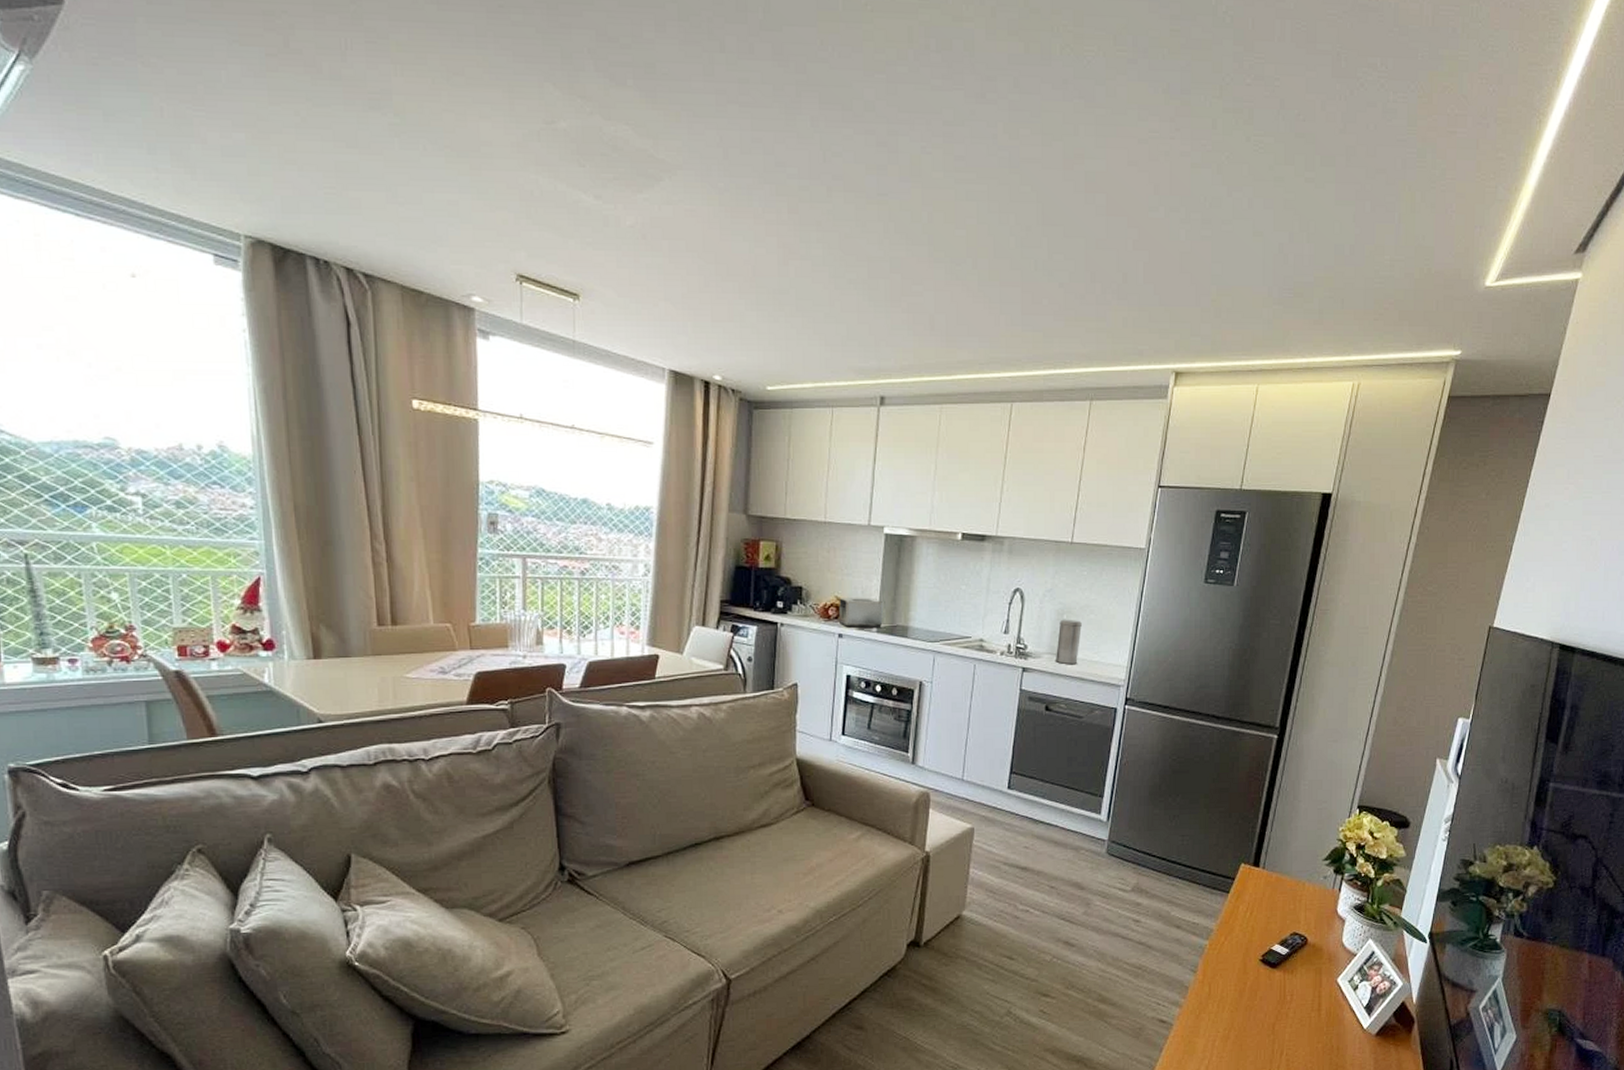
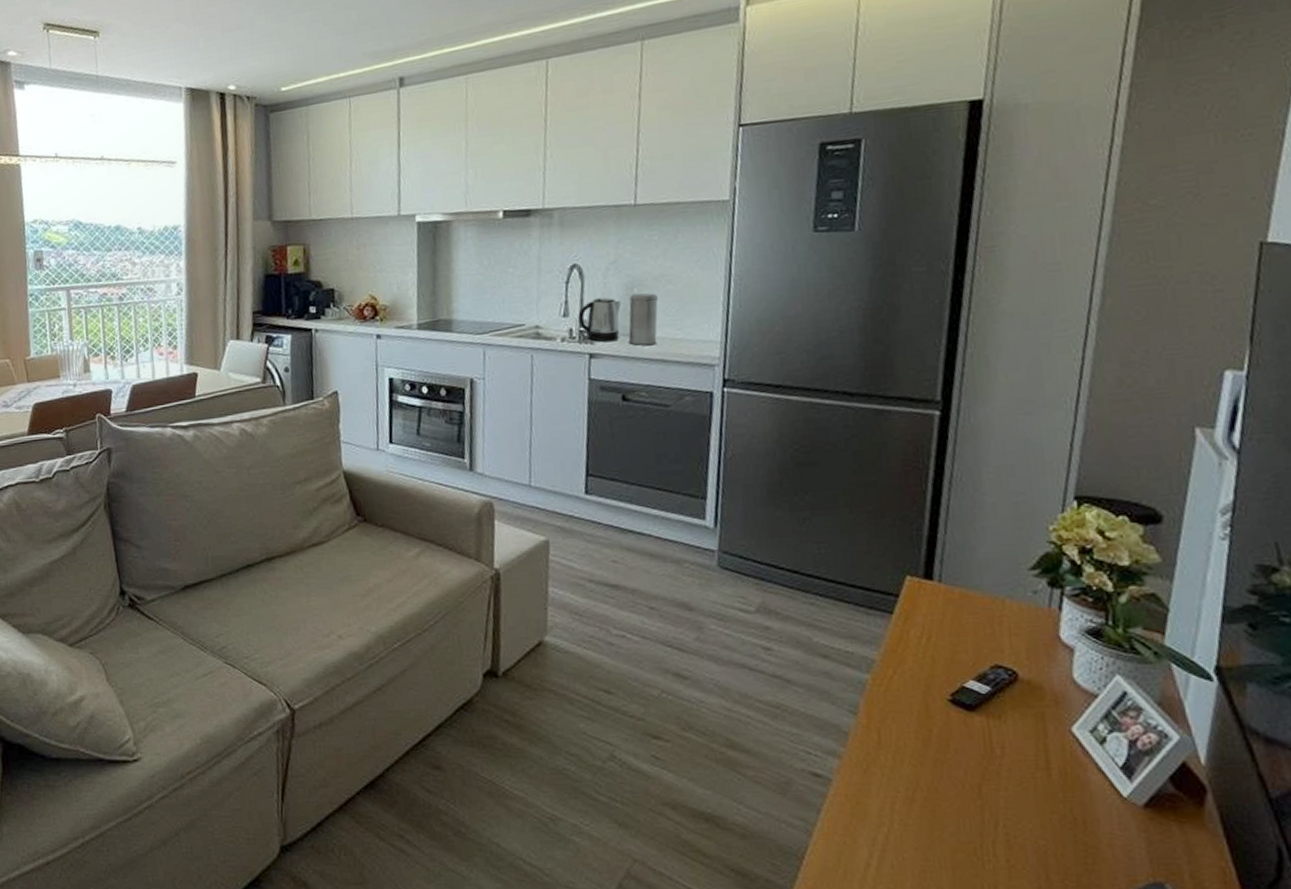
toaster: present [838,598,884,629] -> none [374,293,423,328]
kettle: none [1016,619,1052,659] -> present [578,297,621,342]

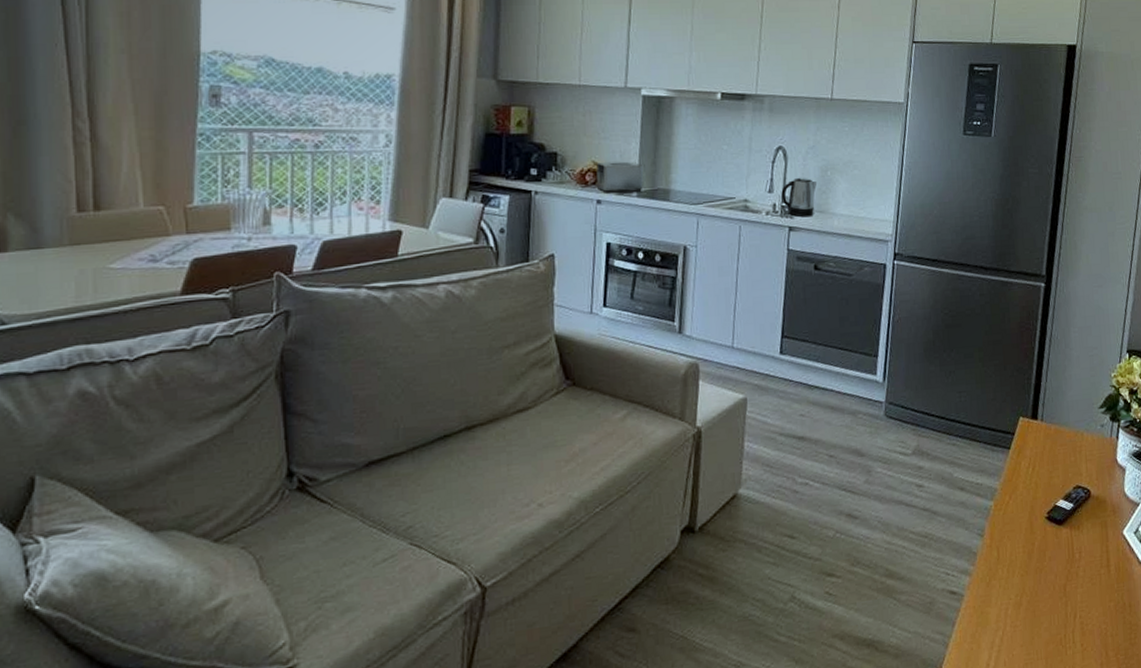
toaster: none [374,293,423,328] -> present [596,161,644,193]
canister: present [628,292,658,346] -> none [821,175,846,222]

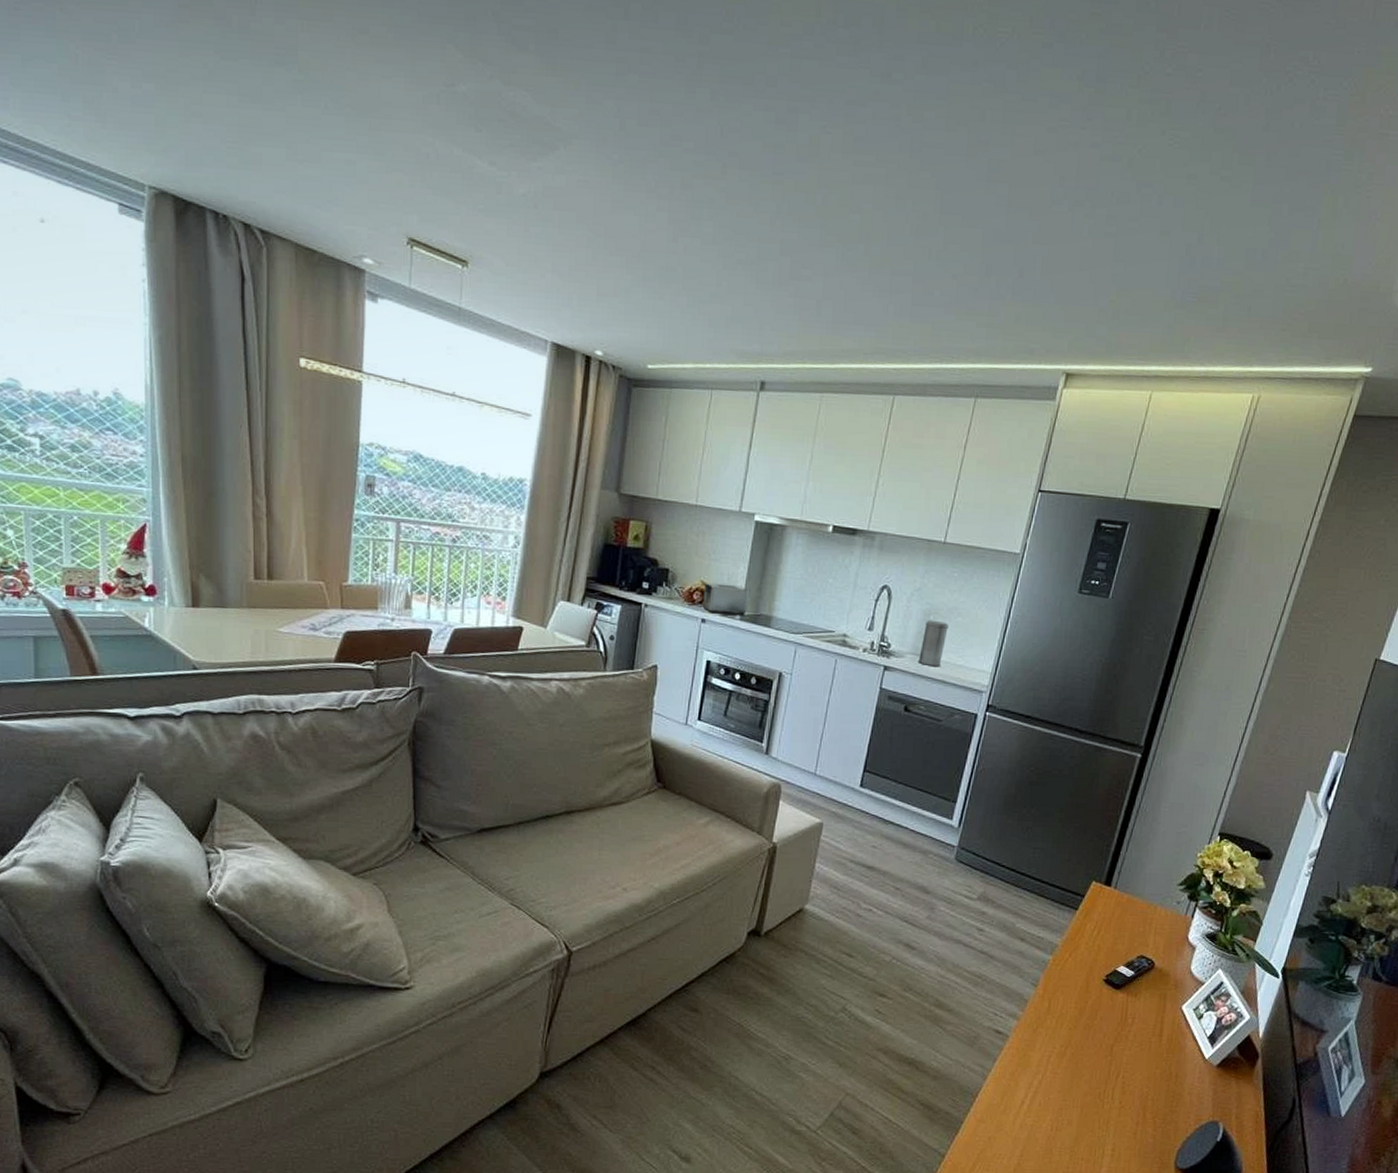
kettle: present [781,177,817,217] -> none [880,618,918,659]
canister: none [821,175,846,222] -> present [918,619,948,667]

